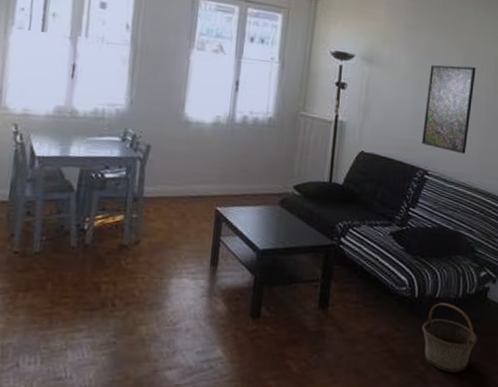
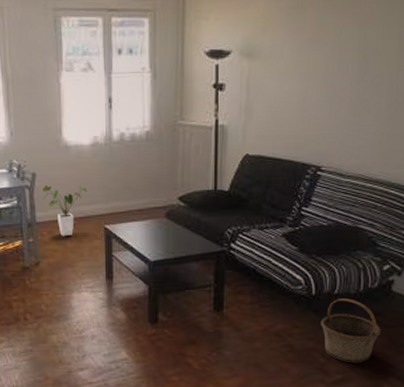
house plant: none [154,159,203,215] -> present [42,185,87,236]
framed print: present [422,65,476,154] -> none [313,44,375,144]

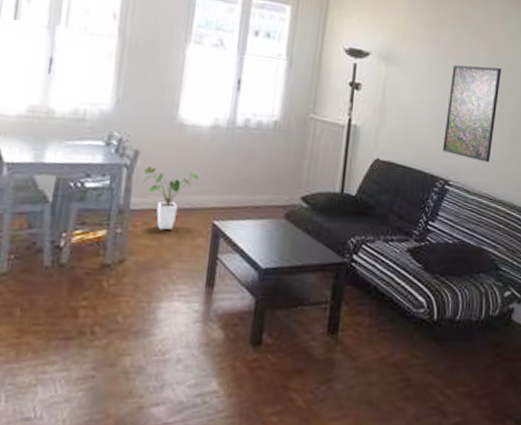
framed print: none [313,44,375,144] -> present [443,65,502,163]
basket: present [321,298,381,363] -> none [441,326,501,403]

